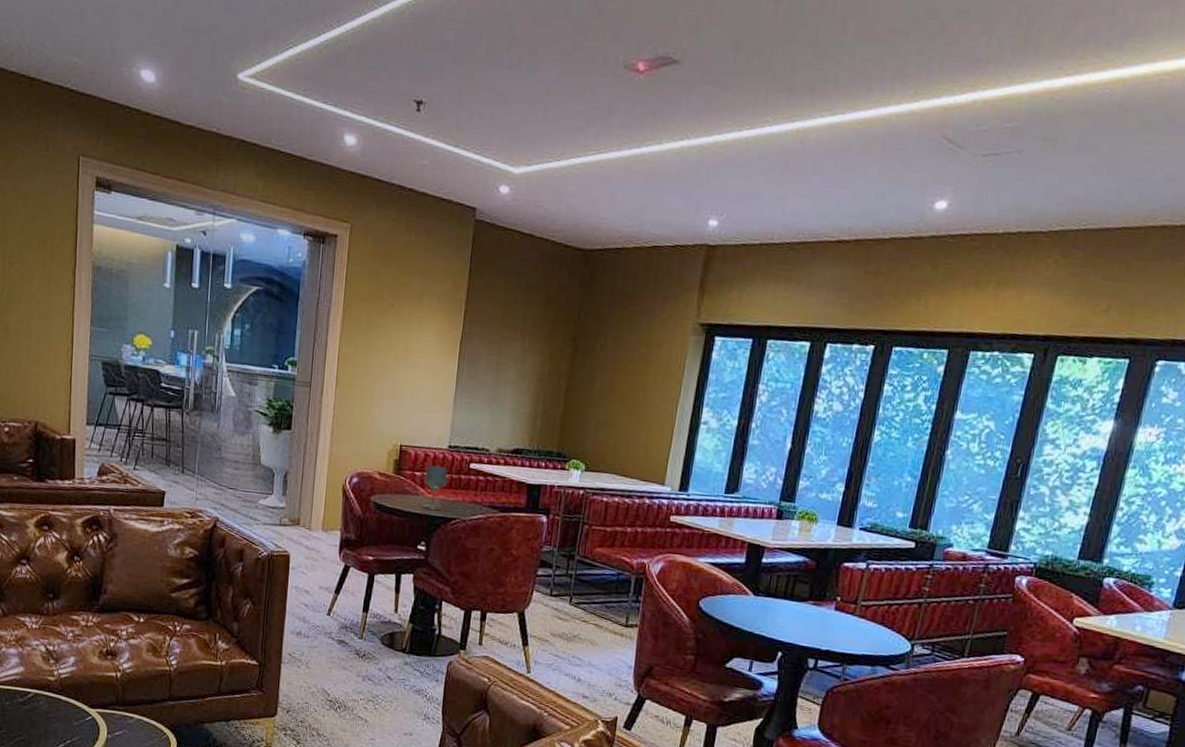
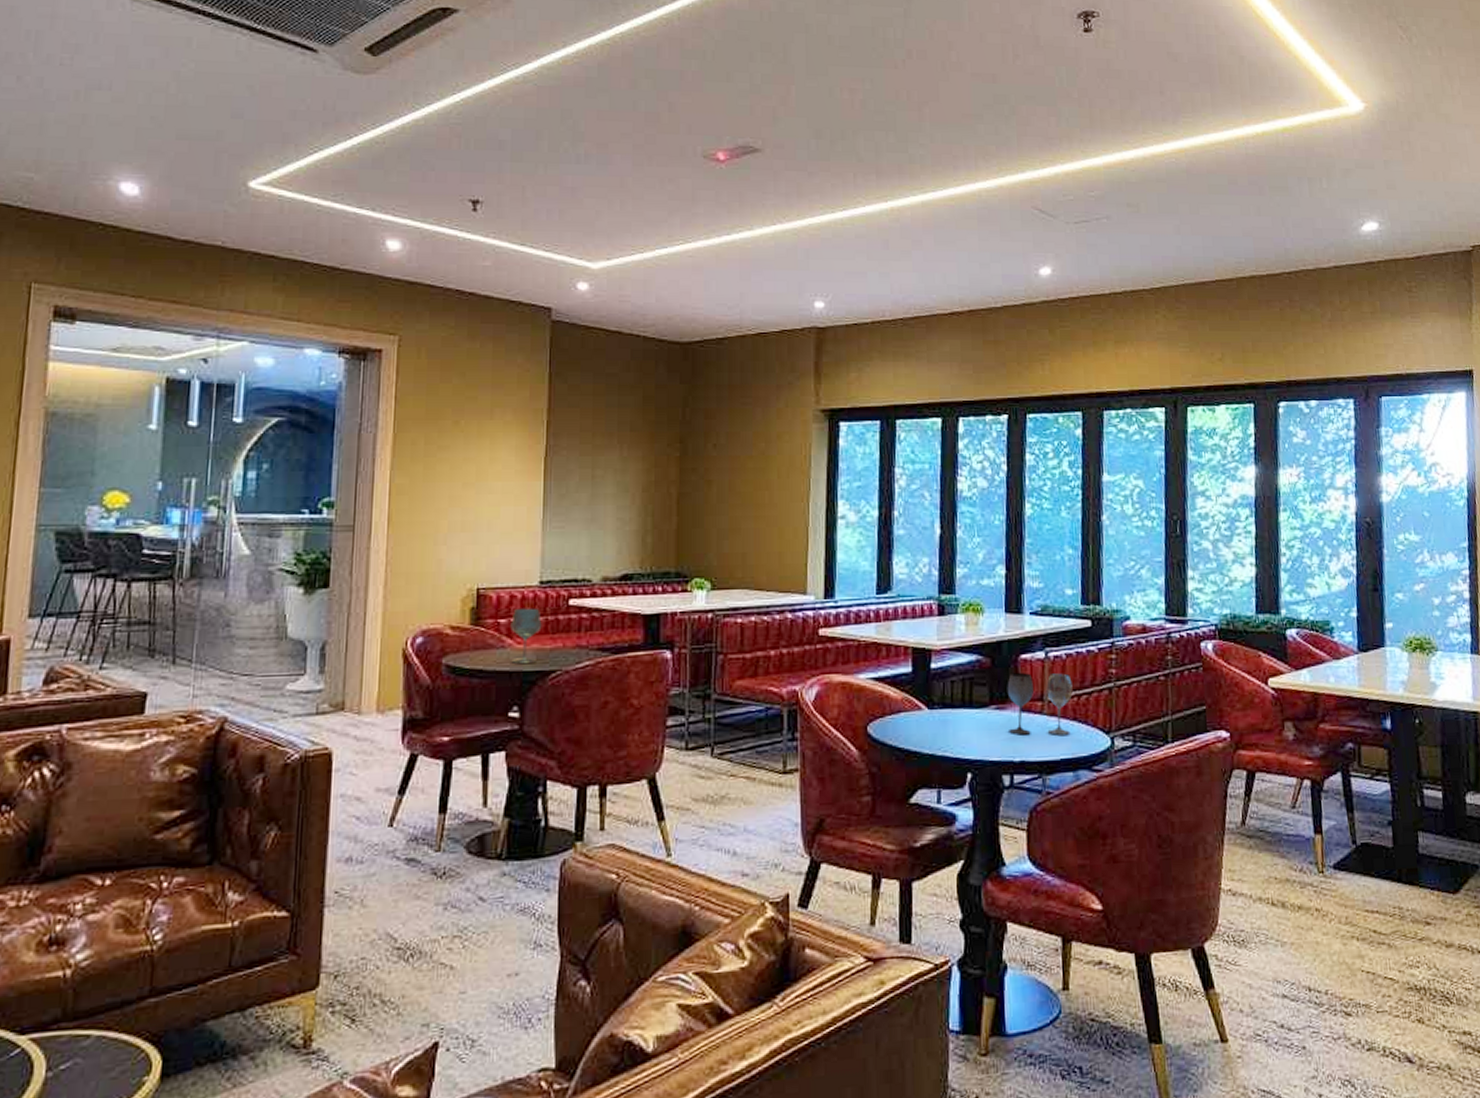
wineglass: none [821,576,887,636] -> present [1007,672,1073,735]

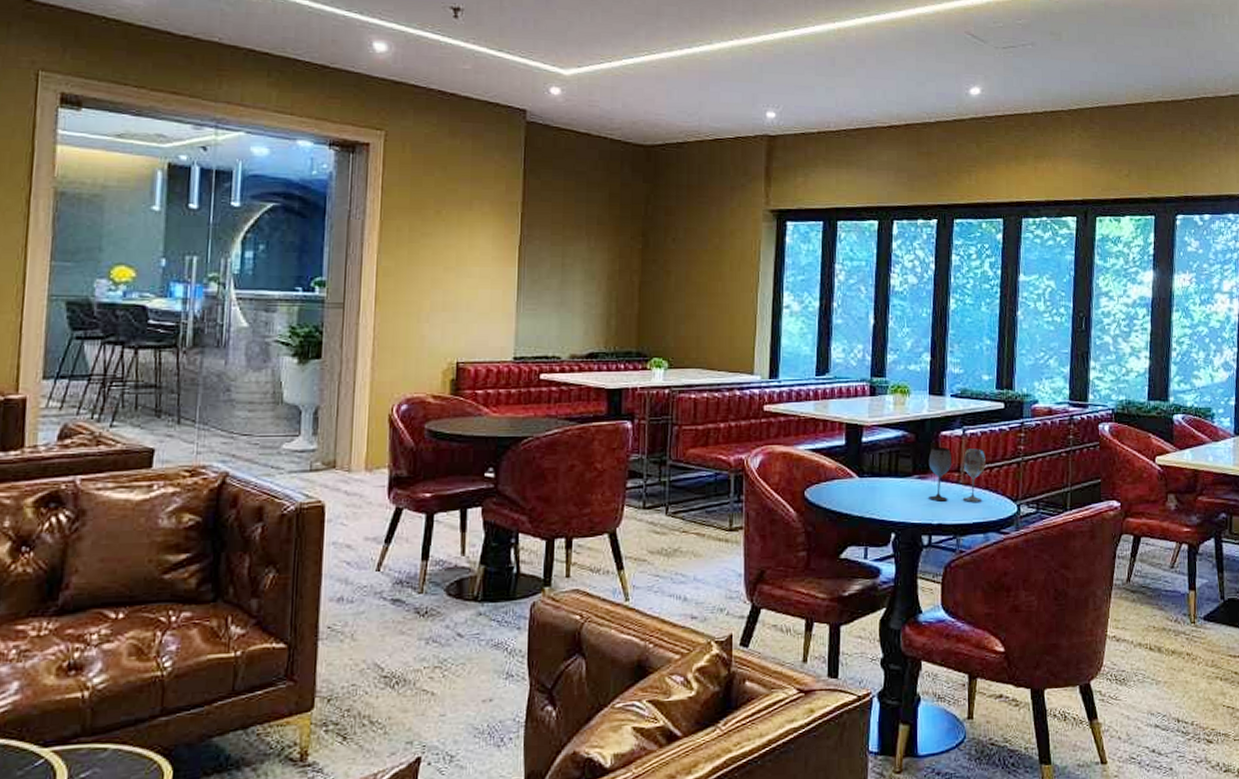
wine glass: present [510,608,542,663] -> none [487,381,515,430]

